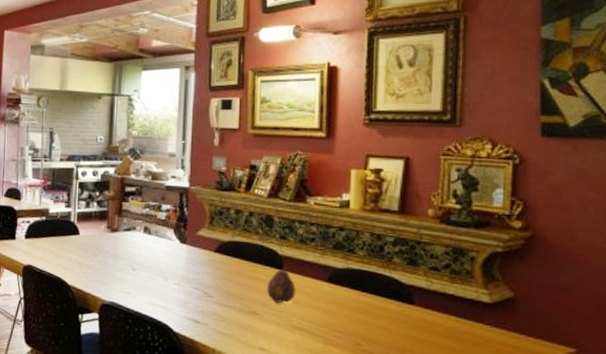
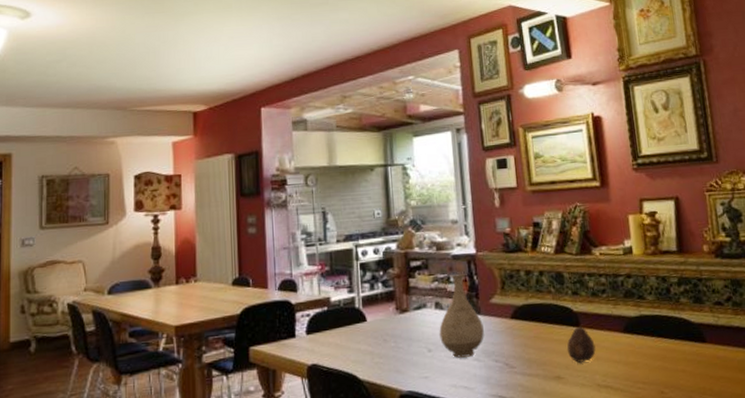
vase: none [145,203,187,282] -> present [439,273,484,359]

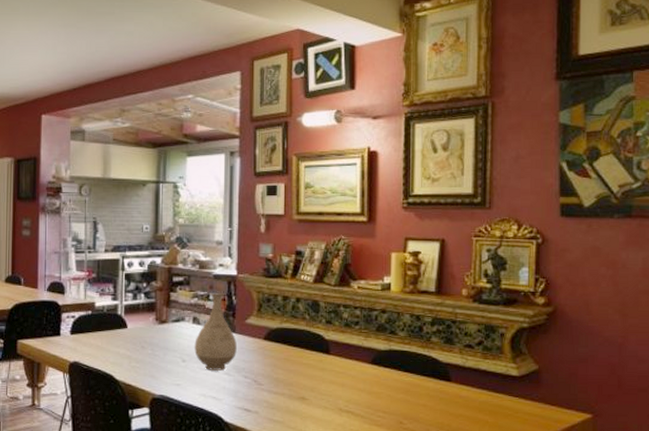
fruit: present [566,326,596,363] -> none [314,353,342,387]

